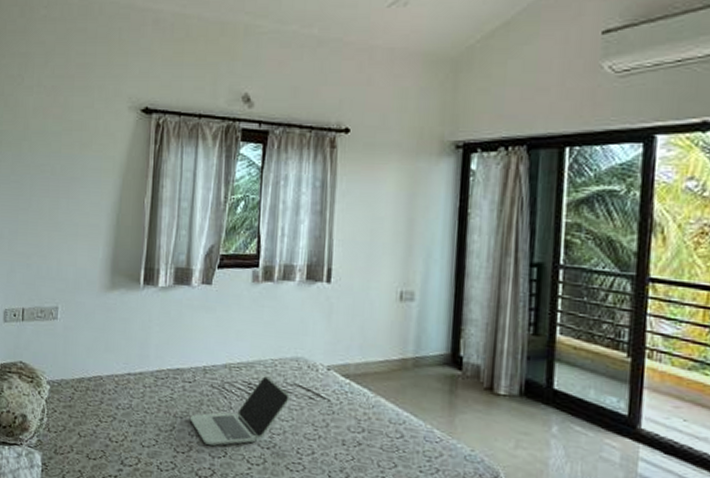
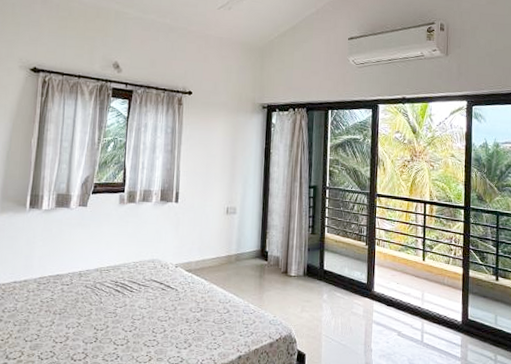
laptop: present [189,376,290,446] -> none [67,275,147,335]

